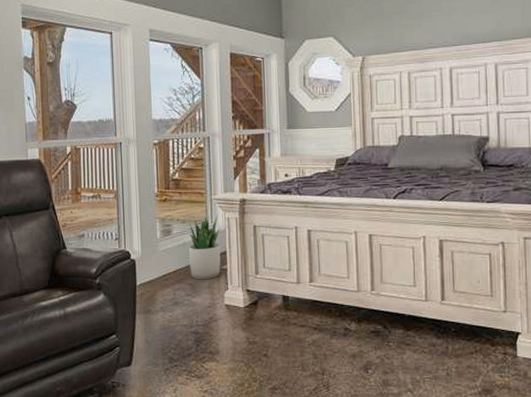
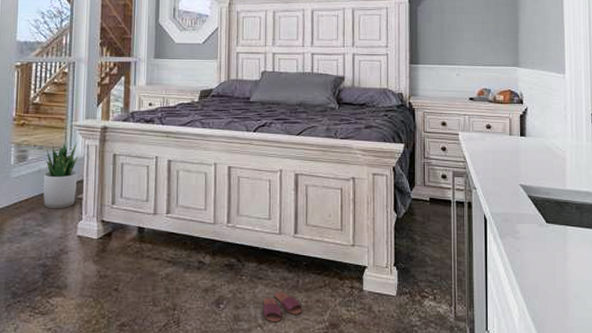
slippers: none [411,357,453,388] -> present [262,291,302,323]

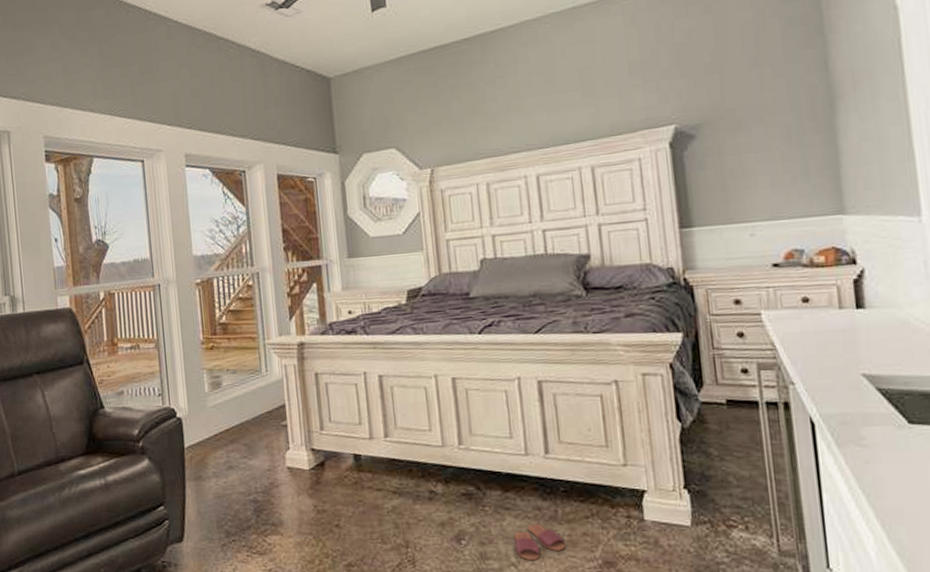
planter: present [43,141,79,209] -> none [241,361,280,439]

